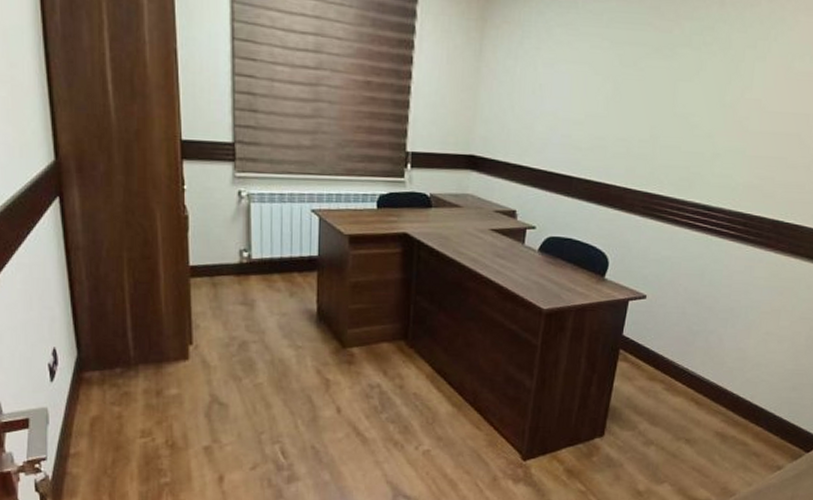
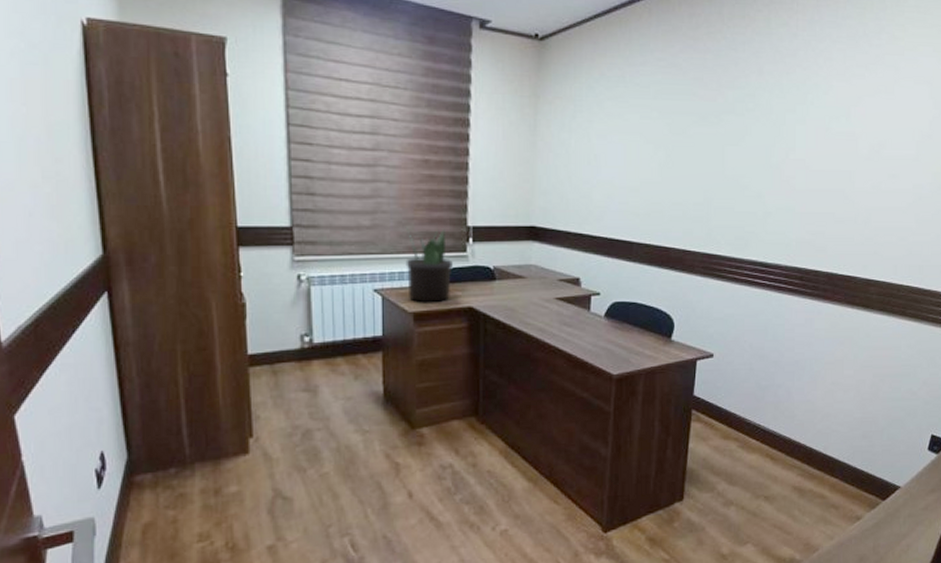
planter: none [343,149,390,227] -> present [405,227,453,303]

